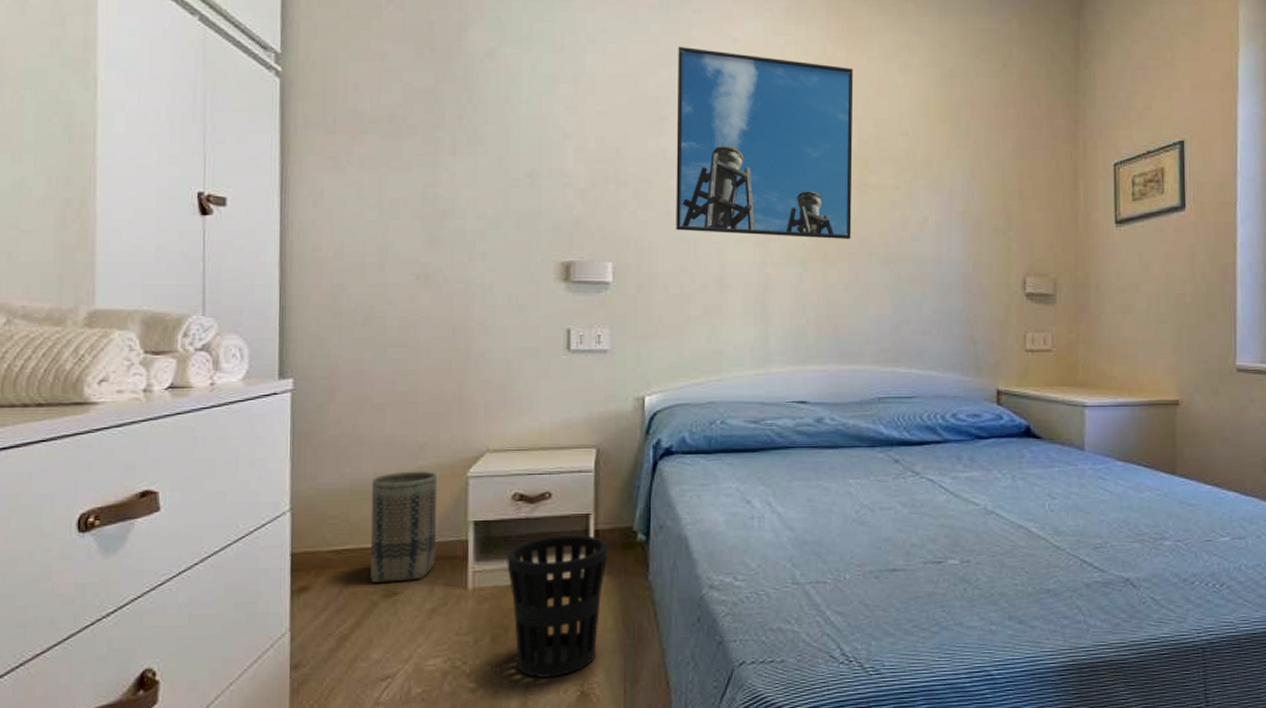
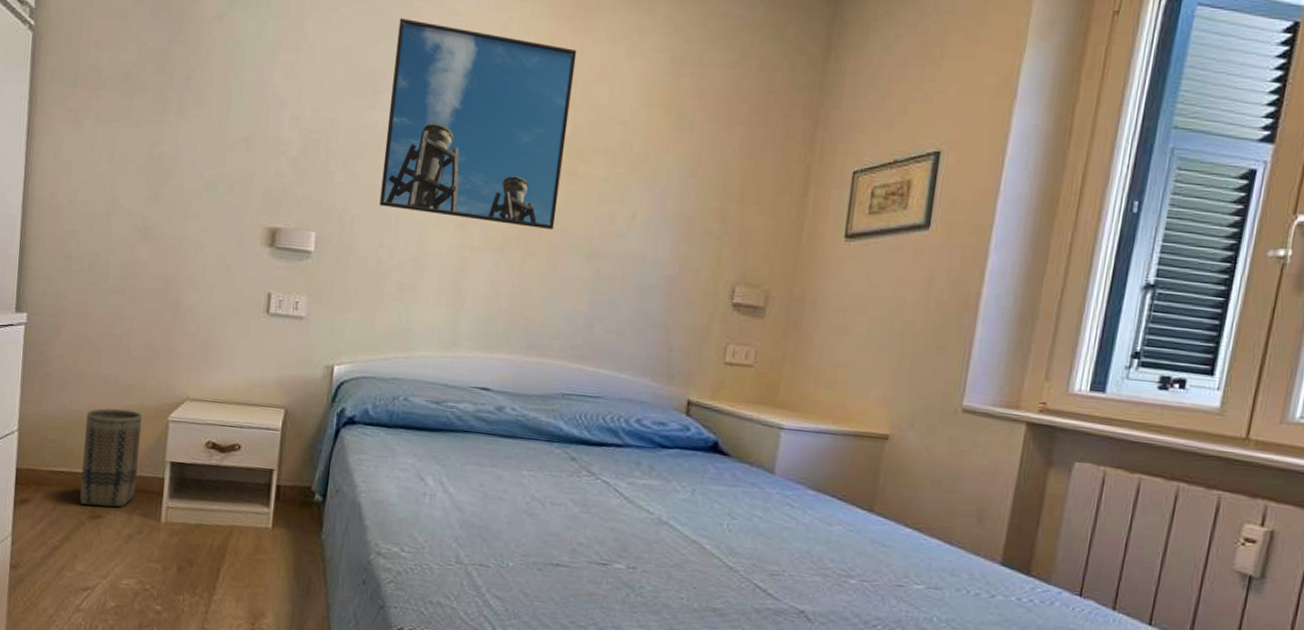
wastebasket: present [507,535,608,678] -> none [196,485,288,613]

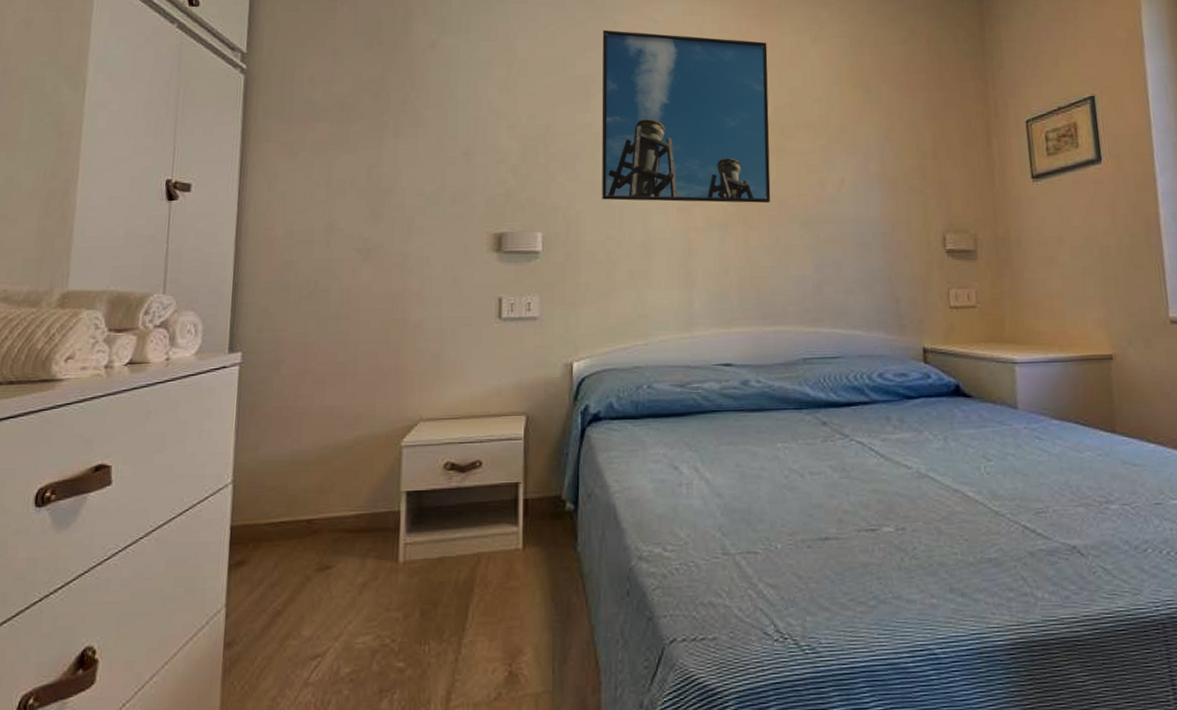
basket: present [80,408,142,508] -> none [305,441,372,556]

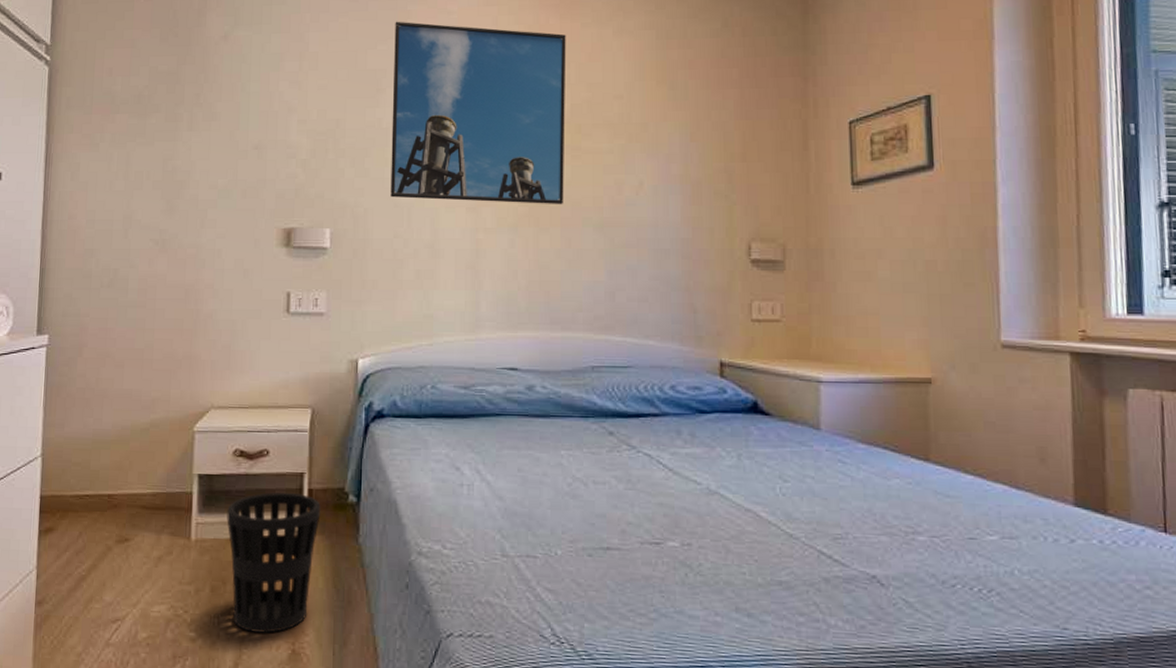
wastebasket: none [437,505,537,656] -> present [227,493,321,633]

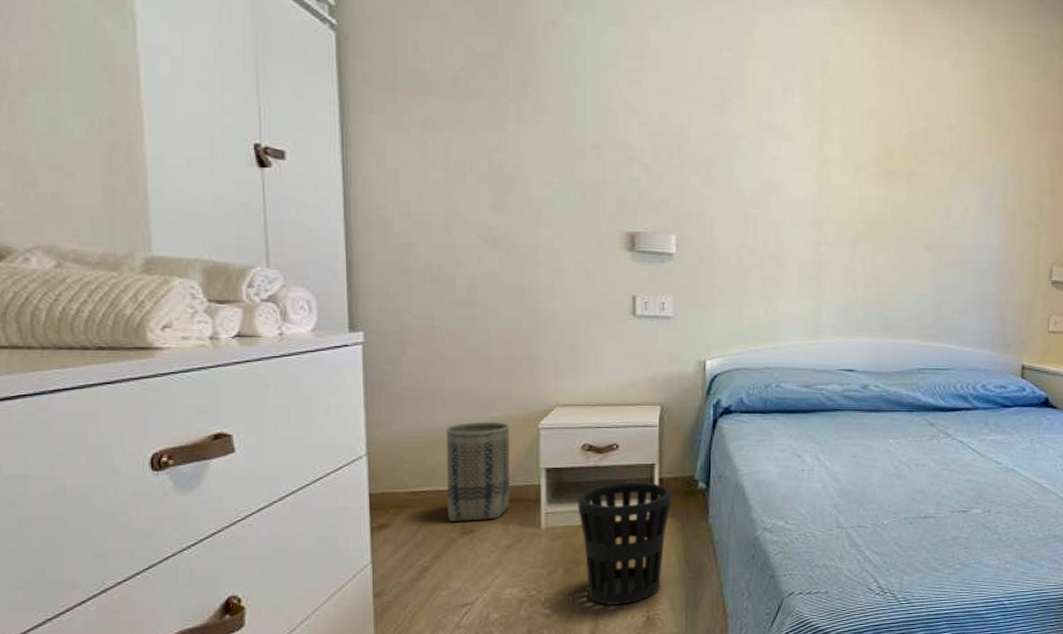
basket: none [106,424,167,529] -> present [445,421,511,521]
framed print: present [390,21,566,205] -> none [736,28,907,225]

